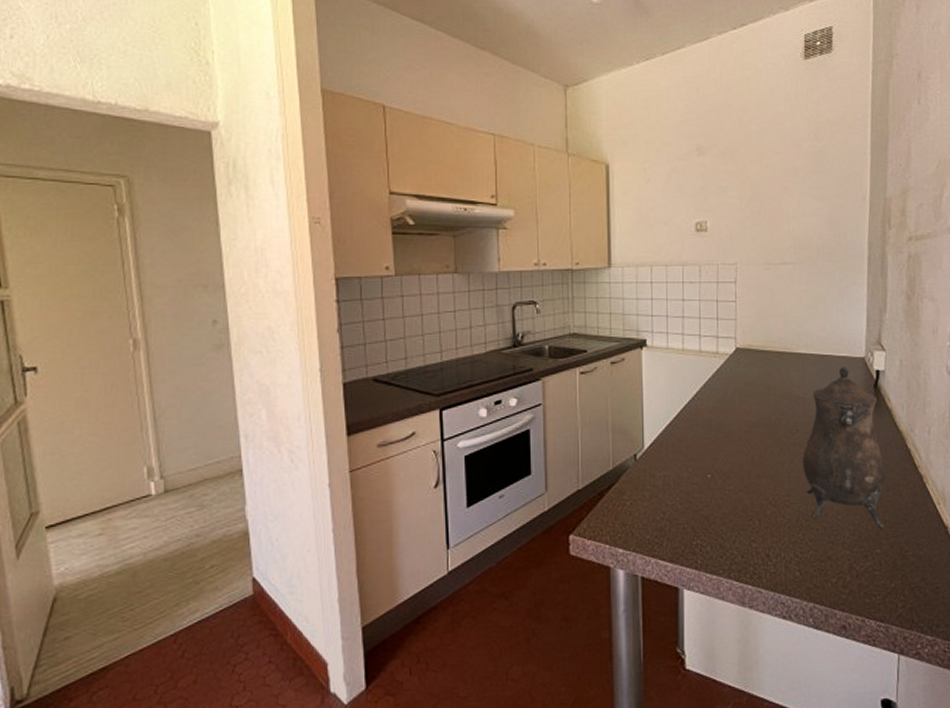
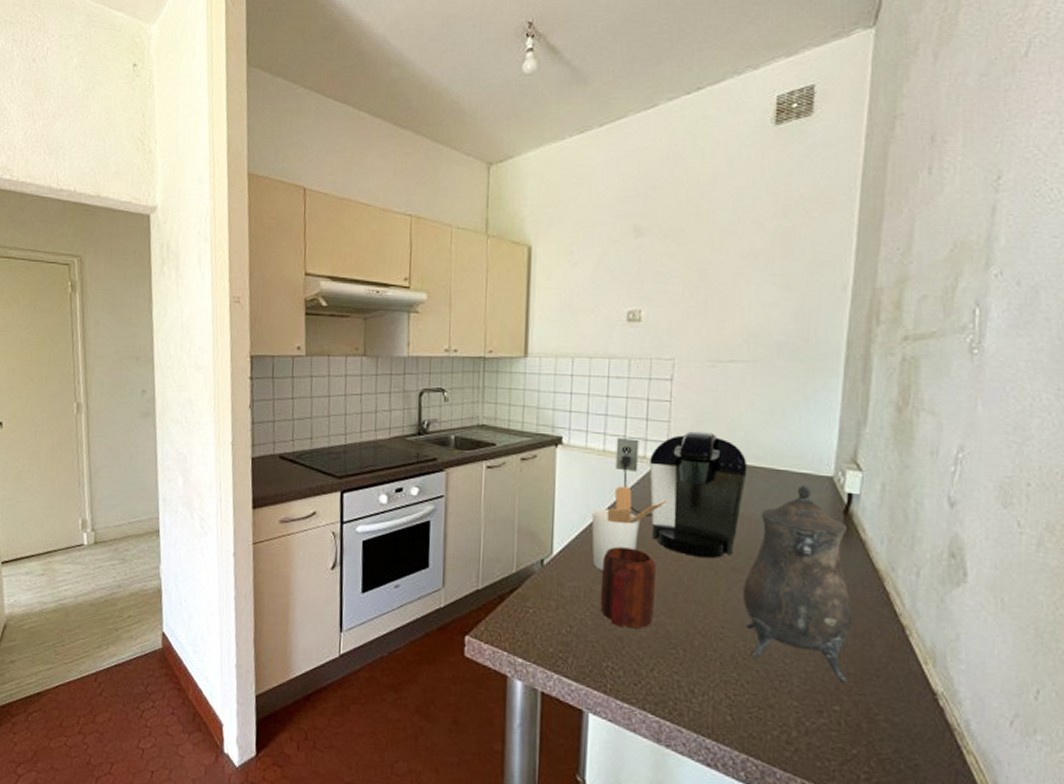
utensil holder: none [676,380,739,459] -> present [591,486,668,571]
mug: none [687,435,733,508] -> present [600,547,656,628]
coffee maker: none [693,327,800,437] -> present [615,431,748,558]

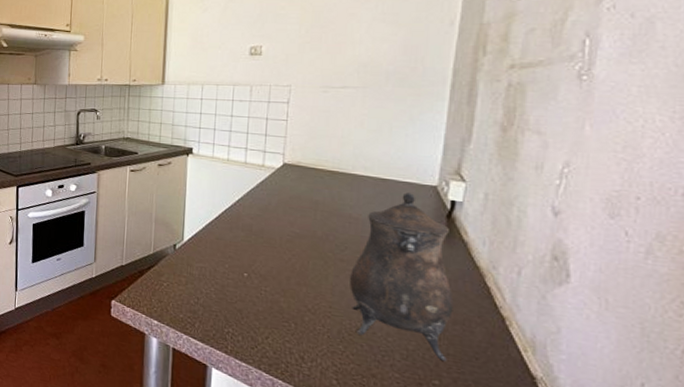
utensil holder: present [591,486,668,571] -> none [216,188,283,256]
mug: present [600,547,656,628] -> none [223,237,271,304]
coffee maker: present [615,431,748,558] -> none [237,145,356,250]

